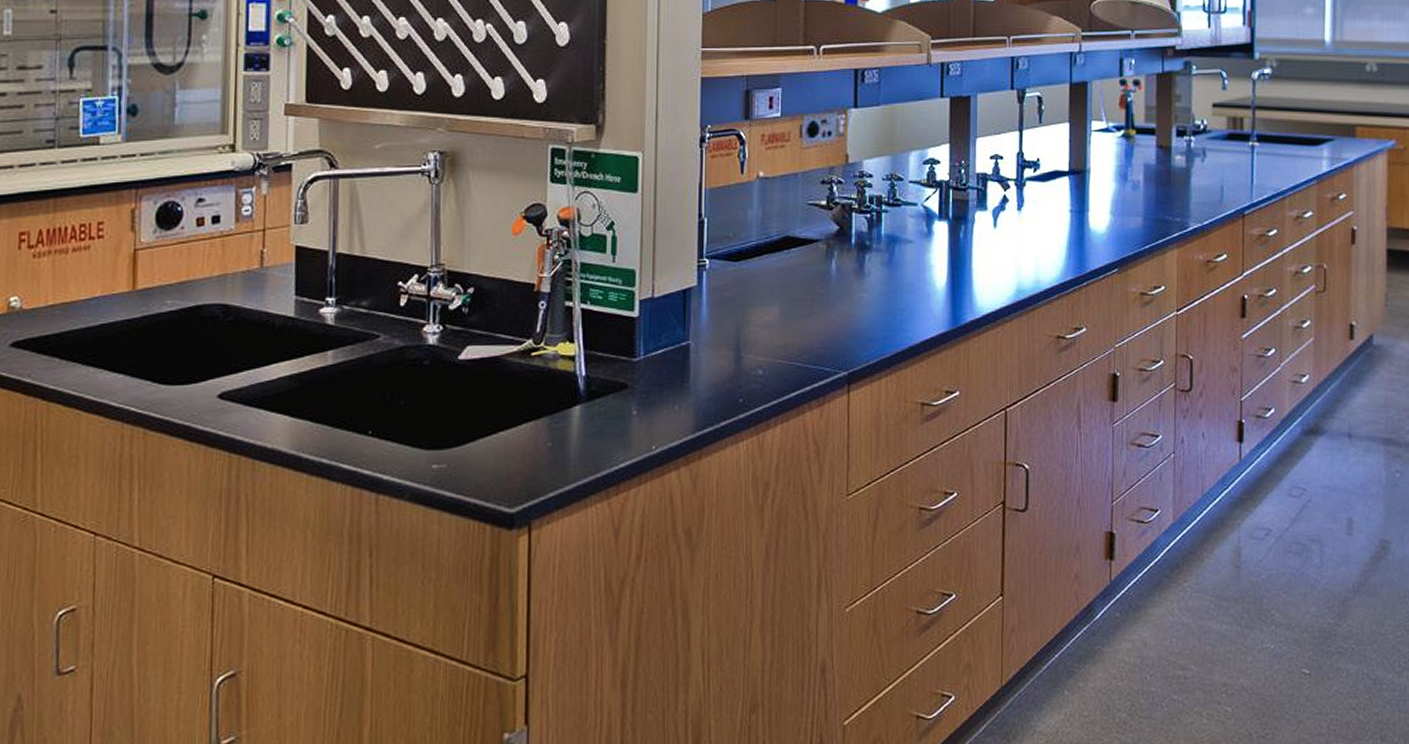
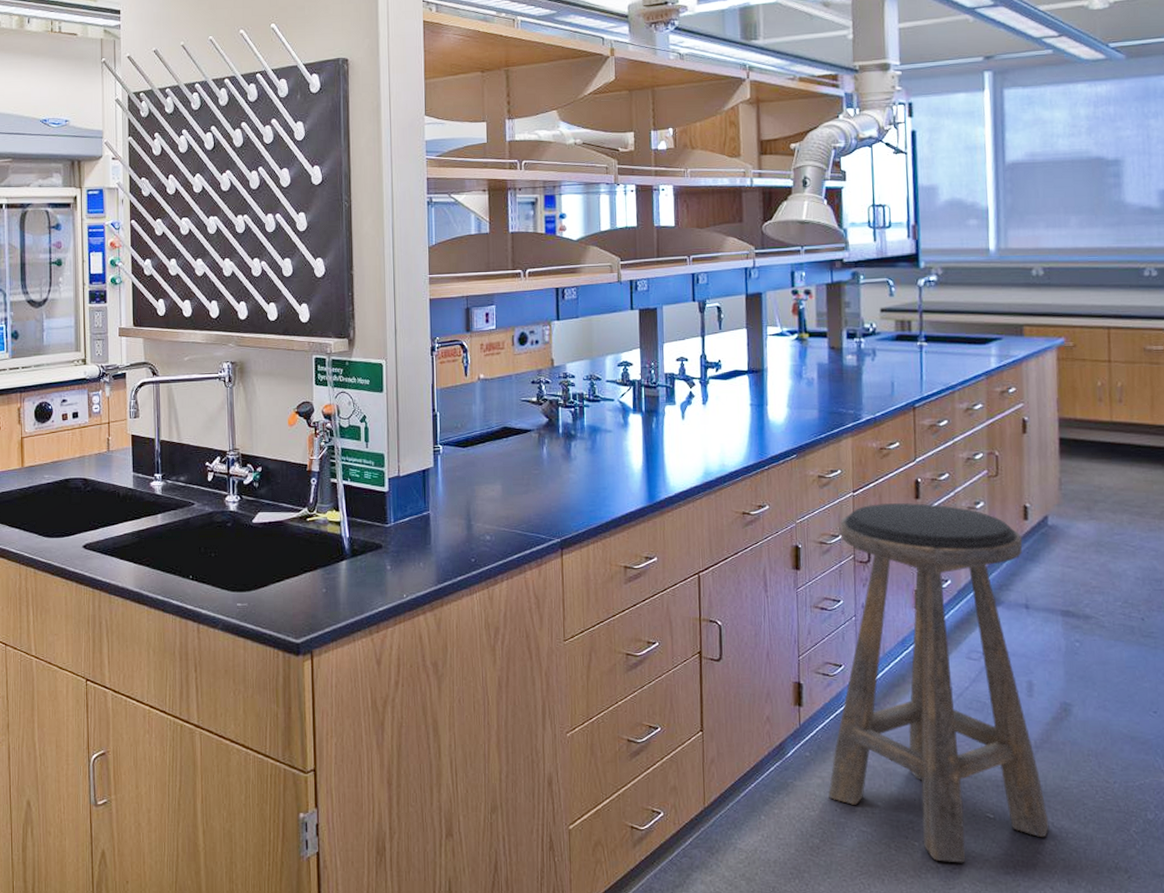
stool: none [1139,322,1364,728] -> present [828,502,1050,863]

